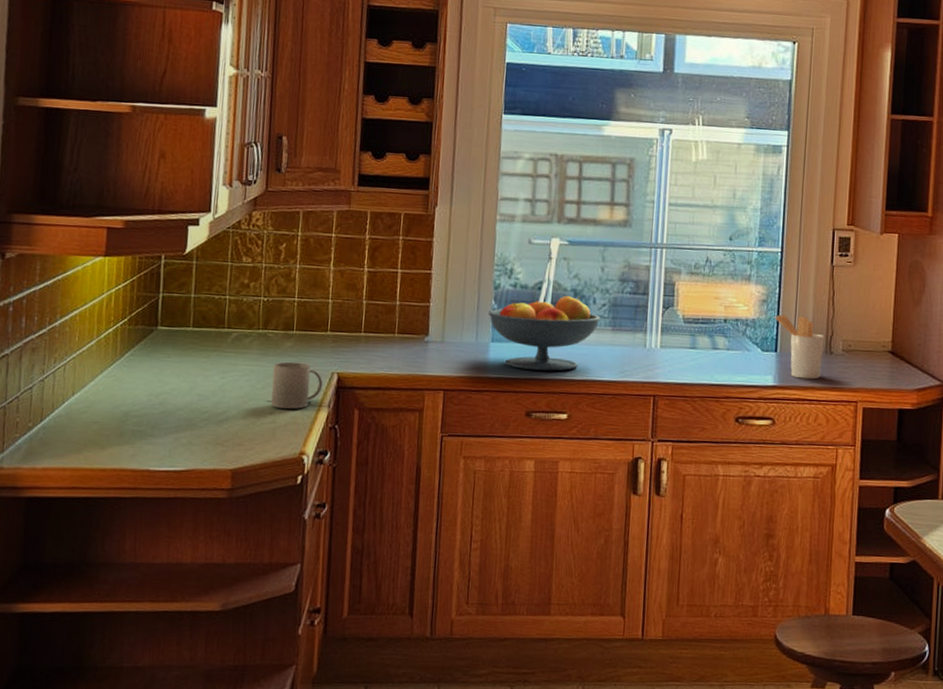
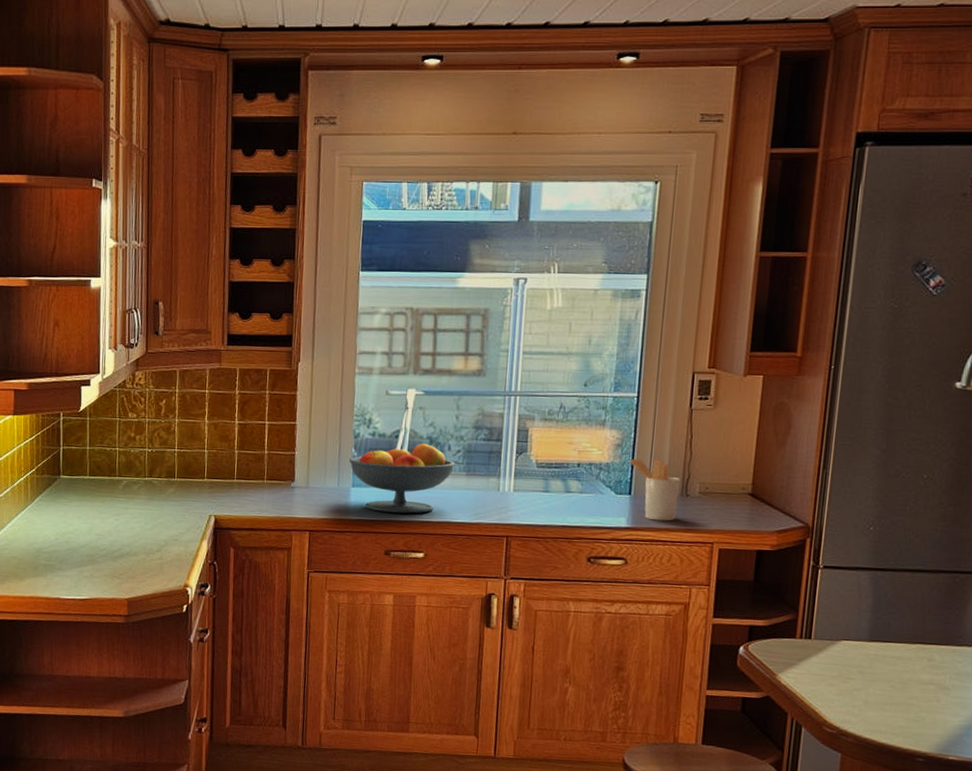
mug: present [271,362,323,409] -> none [158,505,202,547]

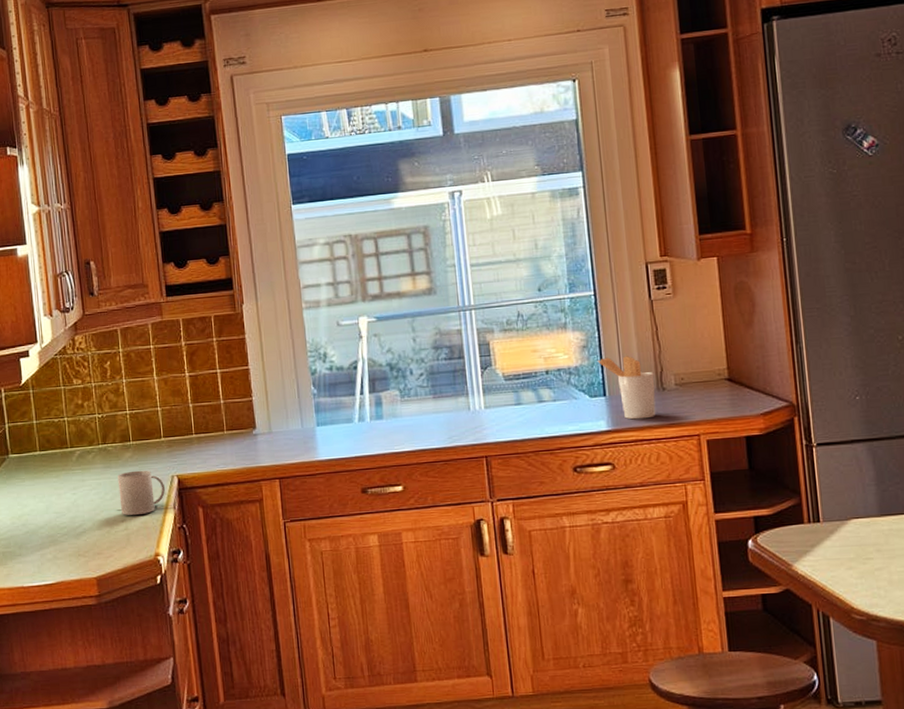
mug: none [158,505,202,547] -> present [118,470,166,515]
fruit bowl: present [349,443,455,514] -> none [310,370,420,449]

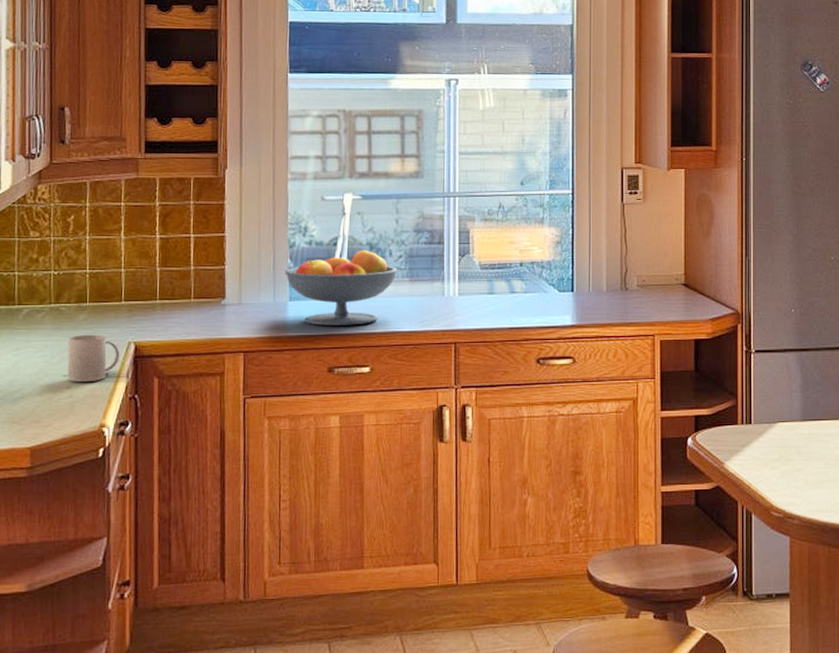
fruit bowl: none [310,370,420,449] -> present [285,250,398,326]
utensil holder: present [597,356,656,420] -> none [569,255,619,316]

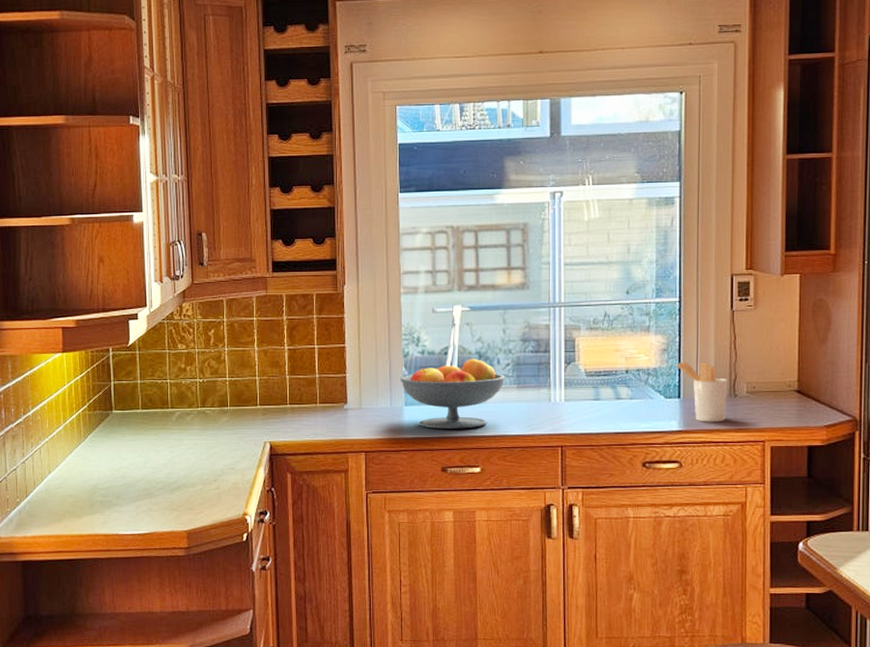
mug: present [67,334,120,382] -> none [213,434,258,476]
utensil holder: none [569,255,619,316] -> present [675,362,728,422]

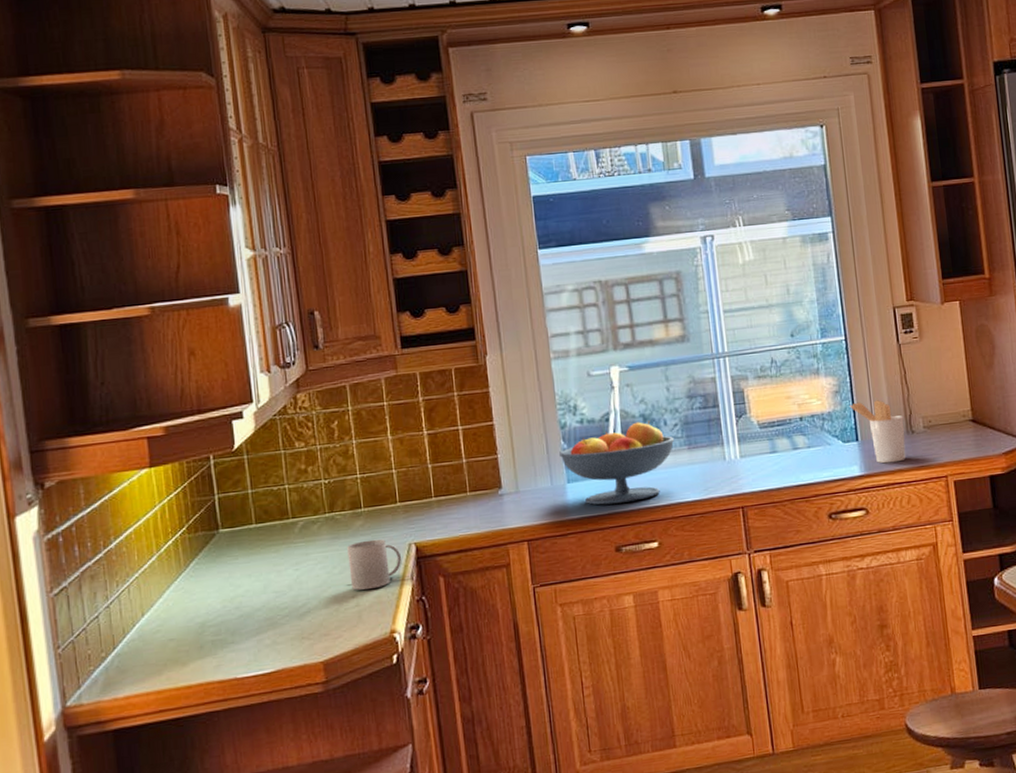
mug: none [213,434,258,476] -> present [347,539,402,591]

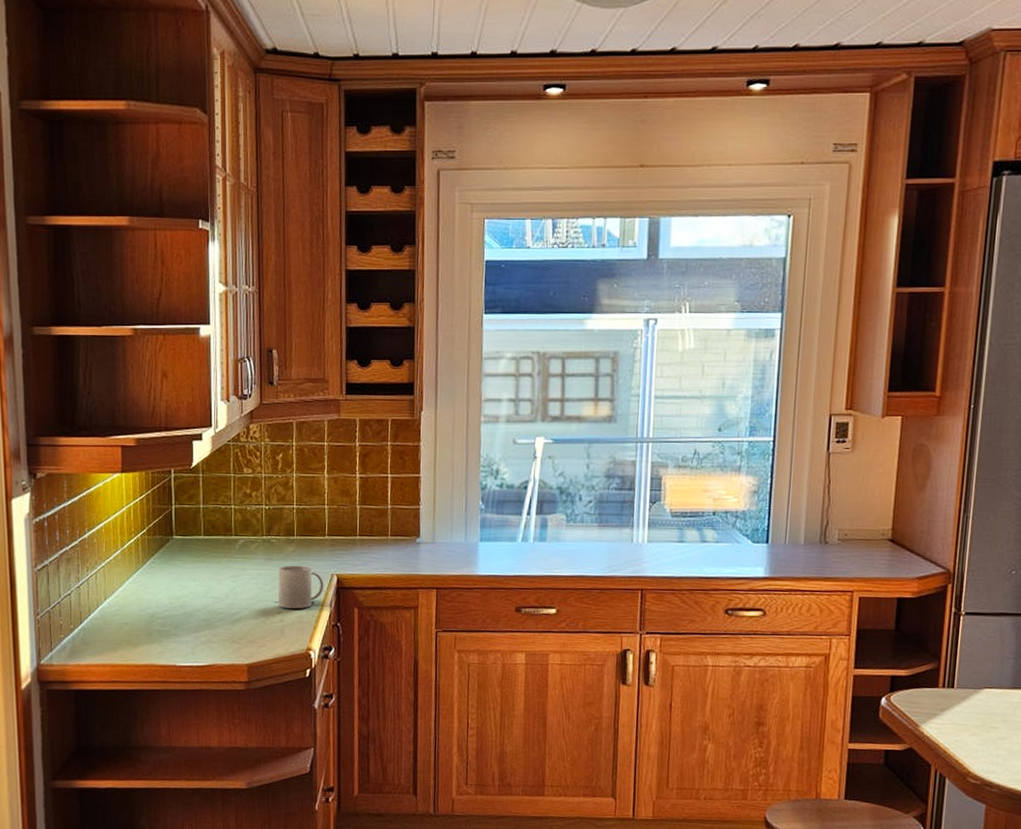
fruit bowl: present [559,421,675,505] -> none [477,494,587,568]
utensil holder: present [849,400,906,464] -> none [765,505,819,570]

